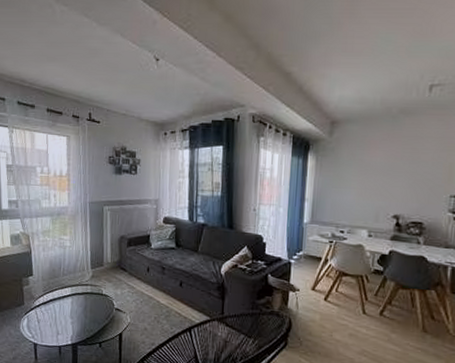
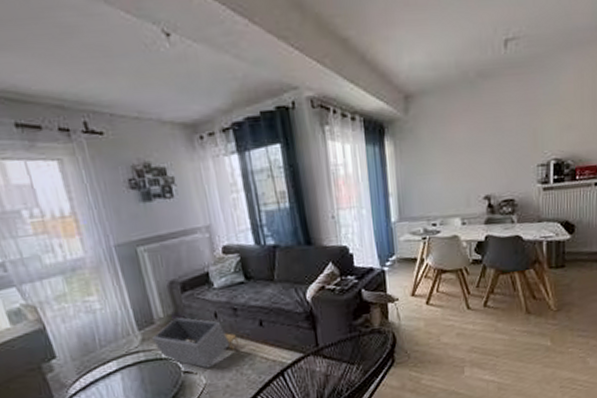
storage bin: none [99,264,162,311] -> present [152,317,240,368]

